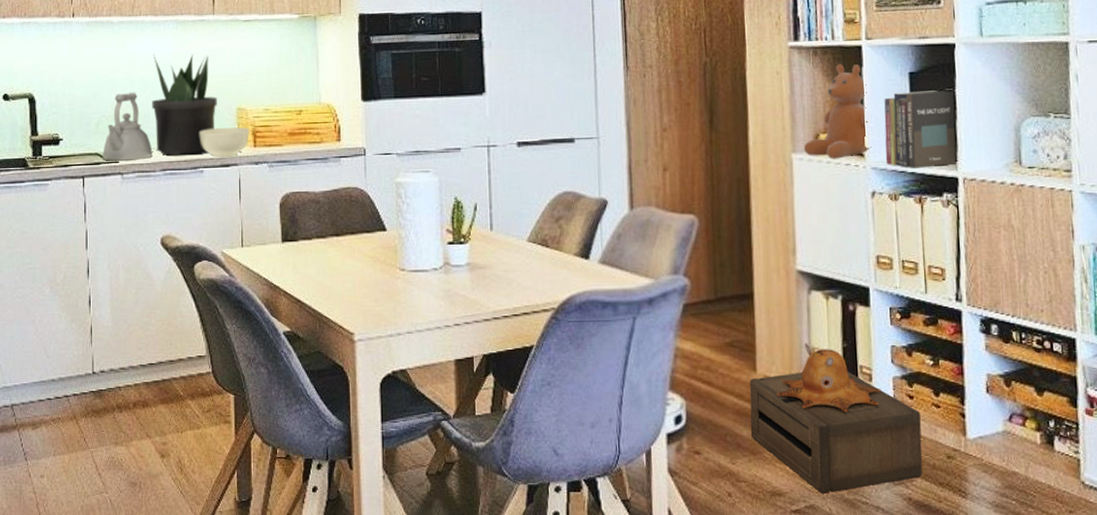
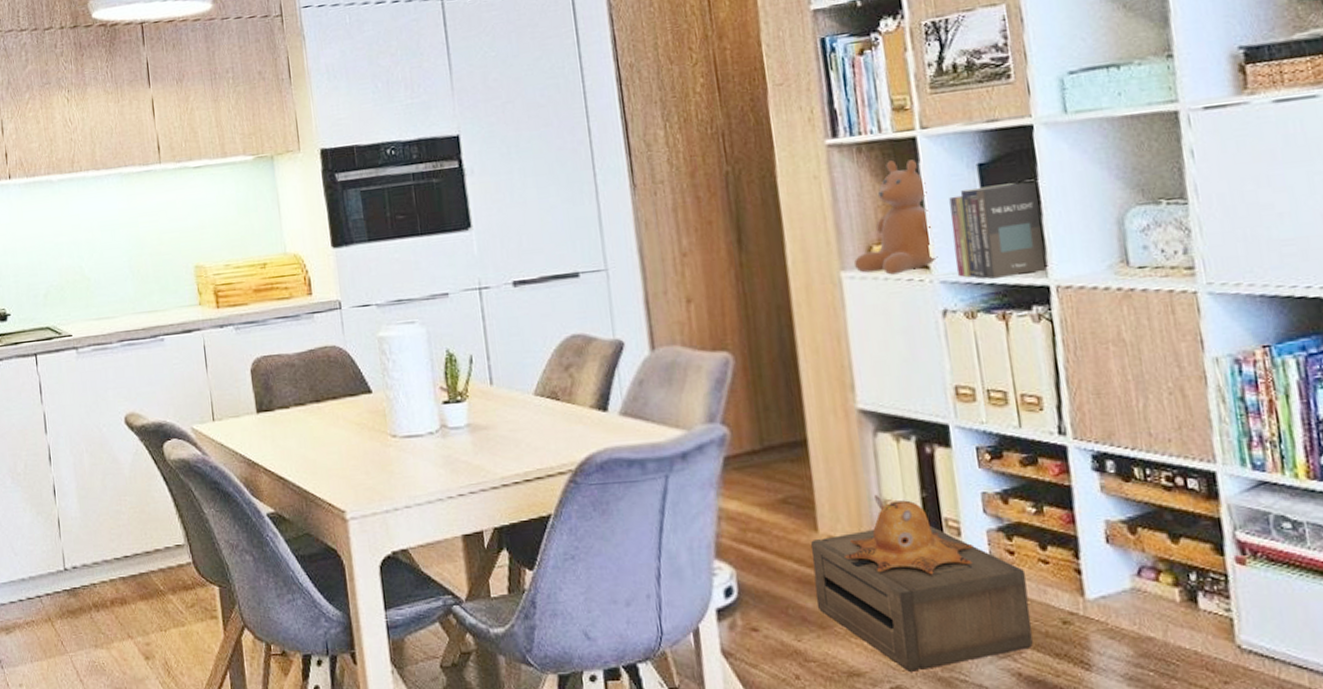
kettle: present [102,92,153,161] -> none [54,256,108,335]
planter: present [152,54,217,155] -> none [99,209,173,324]
bowl: present [198,127,250,157] -> none [155,287,211,323]

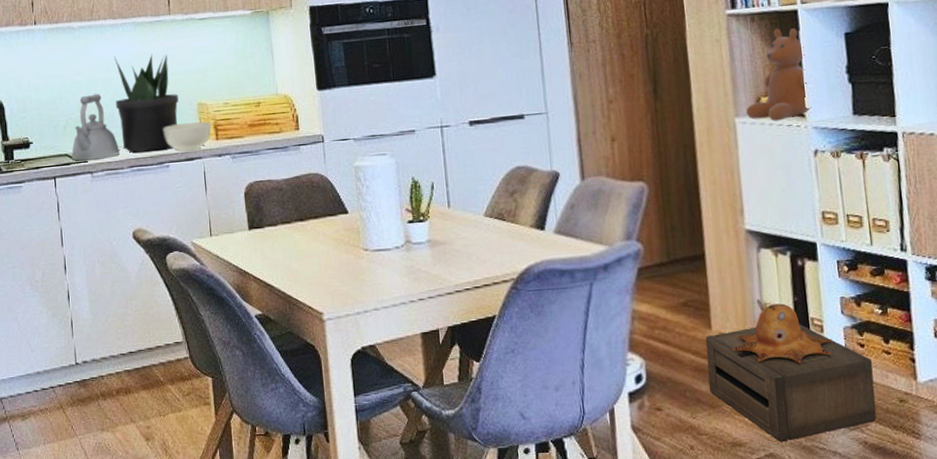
kettle: none [54,256,108,335] -> present [71,93,120,161]
planter: none [99,209,173,324] -> present [114,54,179,153]
bowl: none [155,287,211,323] -> present [162,122,211,152]
books: present [949,182,1047,280] -> none [822,49,895,127]

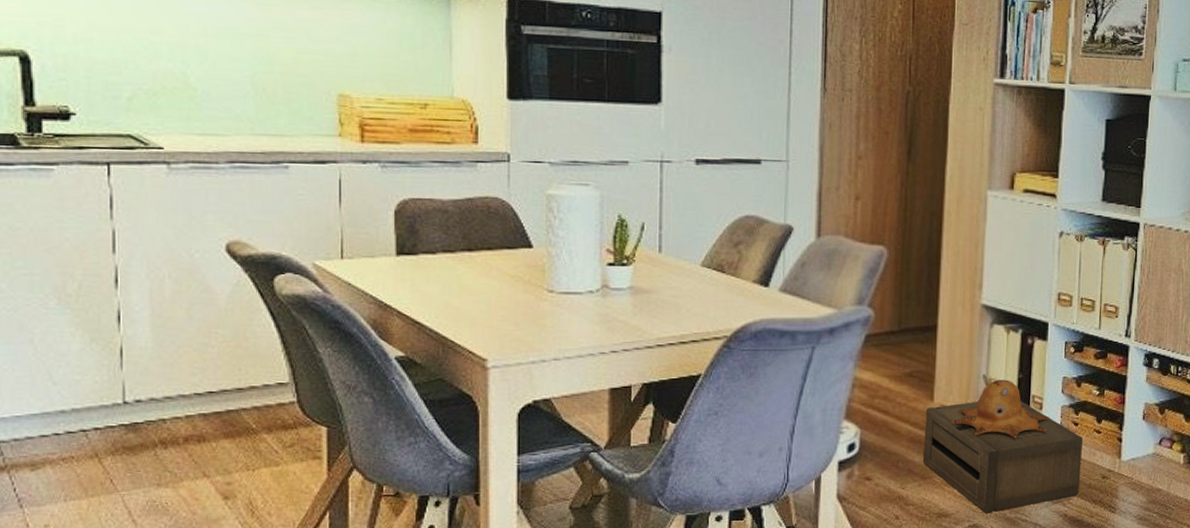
kettle: present [71,93,120,161] -> none [138,62,215,148]
planter: present [114,54,179,153] -> none [214,18,310,146]
bowl: present [162,122,211,152] -> none [282,116,355,152]
teddy bear: present [746,28,812,121] -> none [1000,105,1065,199]

